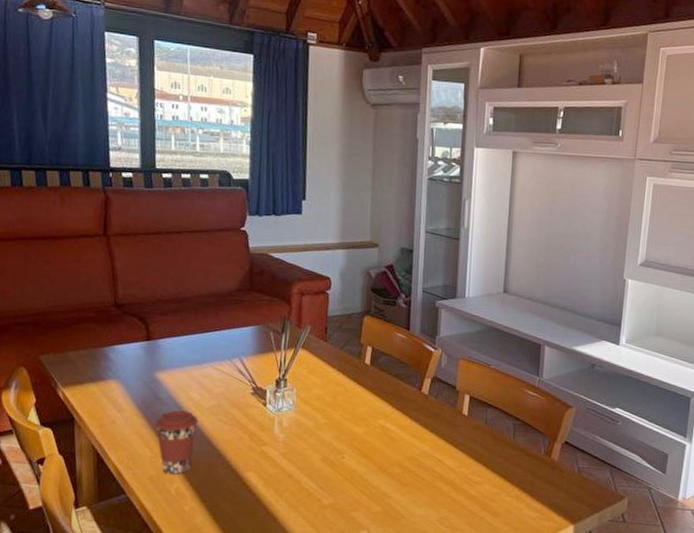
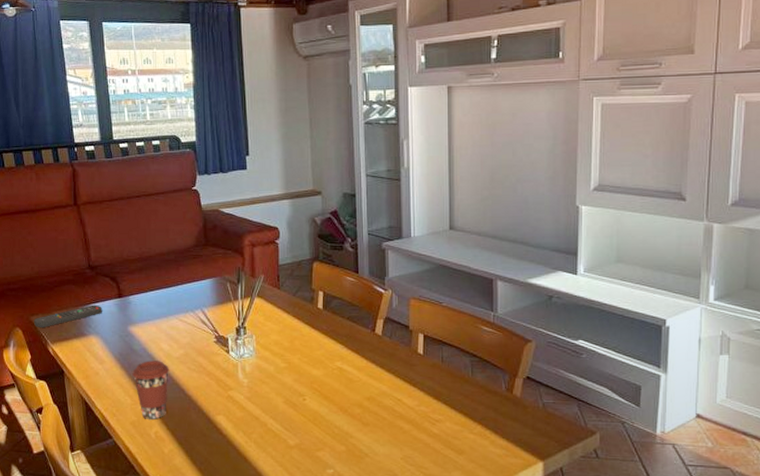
remote control: none [43,346,126,369] -> present [34,304,102,327]

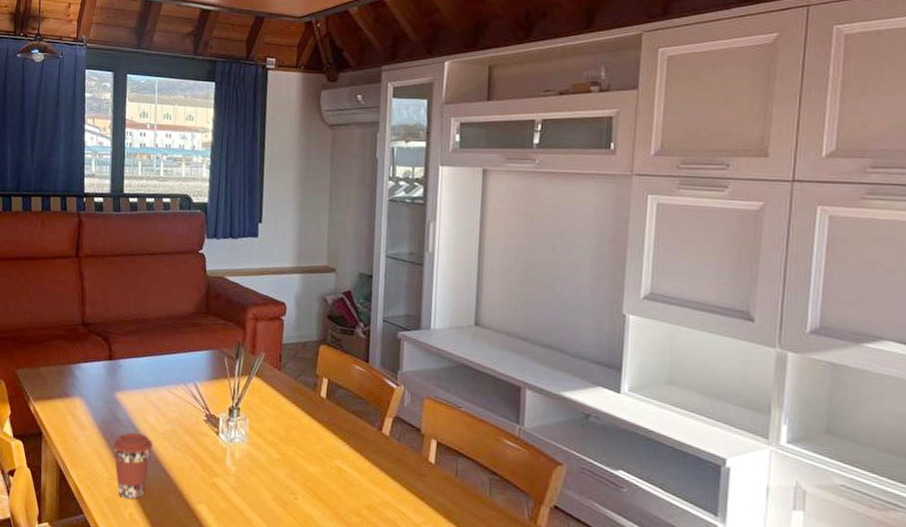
remote control: present [34,304,102,327] -> none [19,364,91,383]

